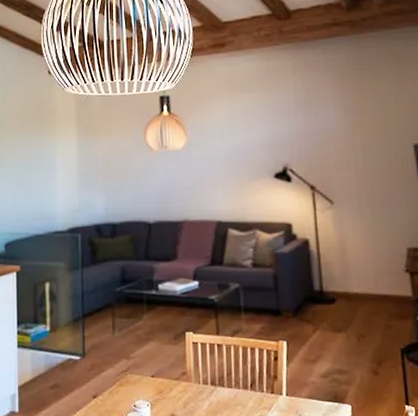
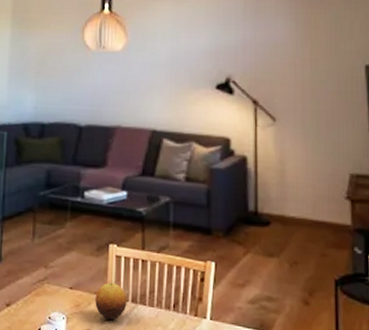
fruit: none [176,368,207,403] -> present [95,282,127,320]

